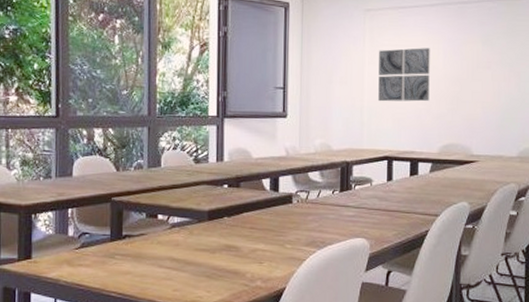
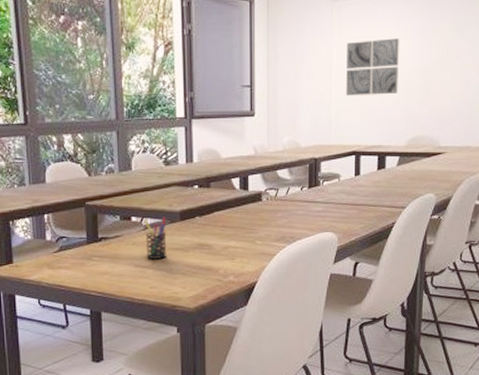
pen holder: none [170,215,193,260] -> present [144,216,167,259]

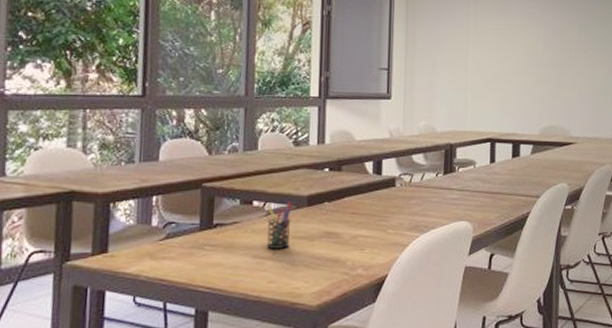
wall art: present [346,38,399,96] -> none [482,32,531,85]

